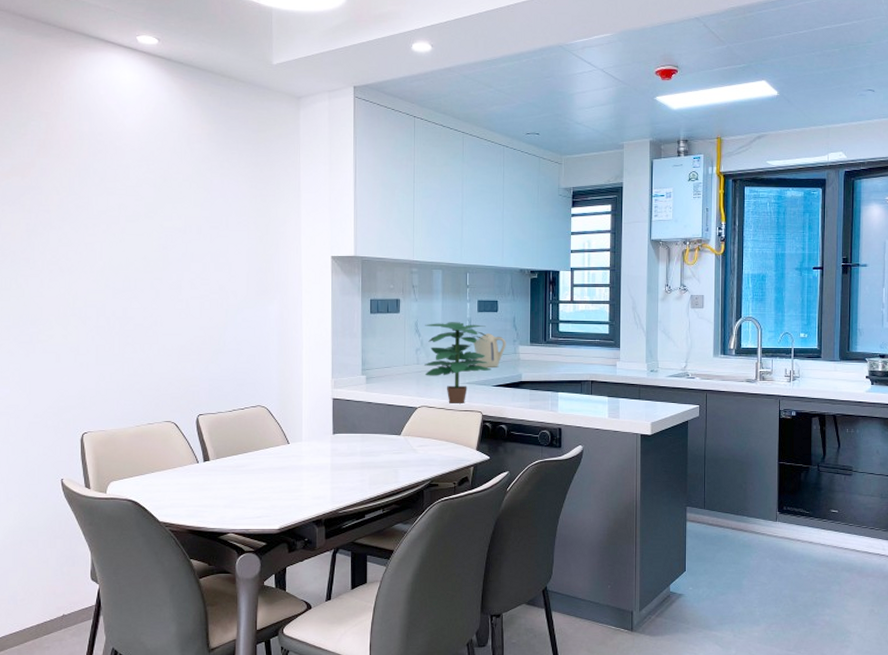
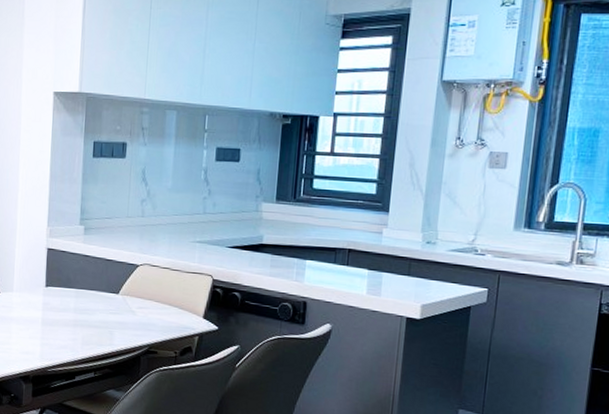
potted plant: present [423,322,491,403] -> none [149,171,227,265]
kettle: present [473,333,506,369] -> none [208,186,247,227]

